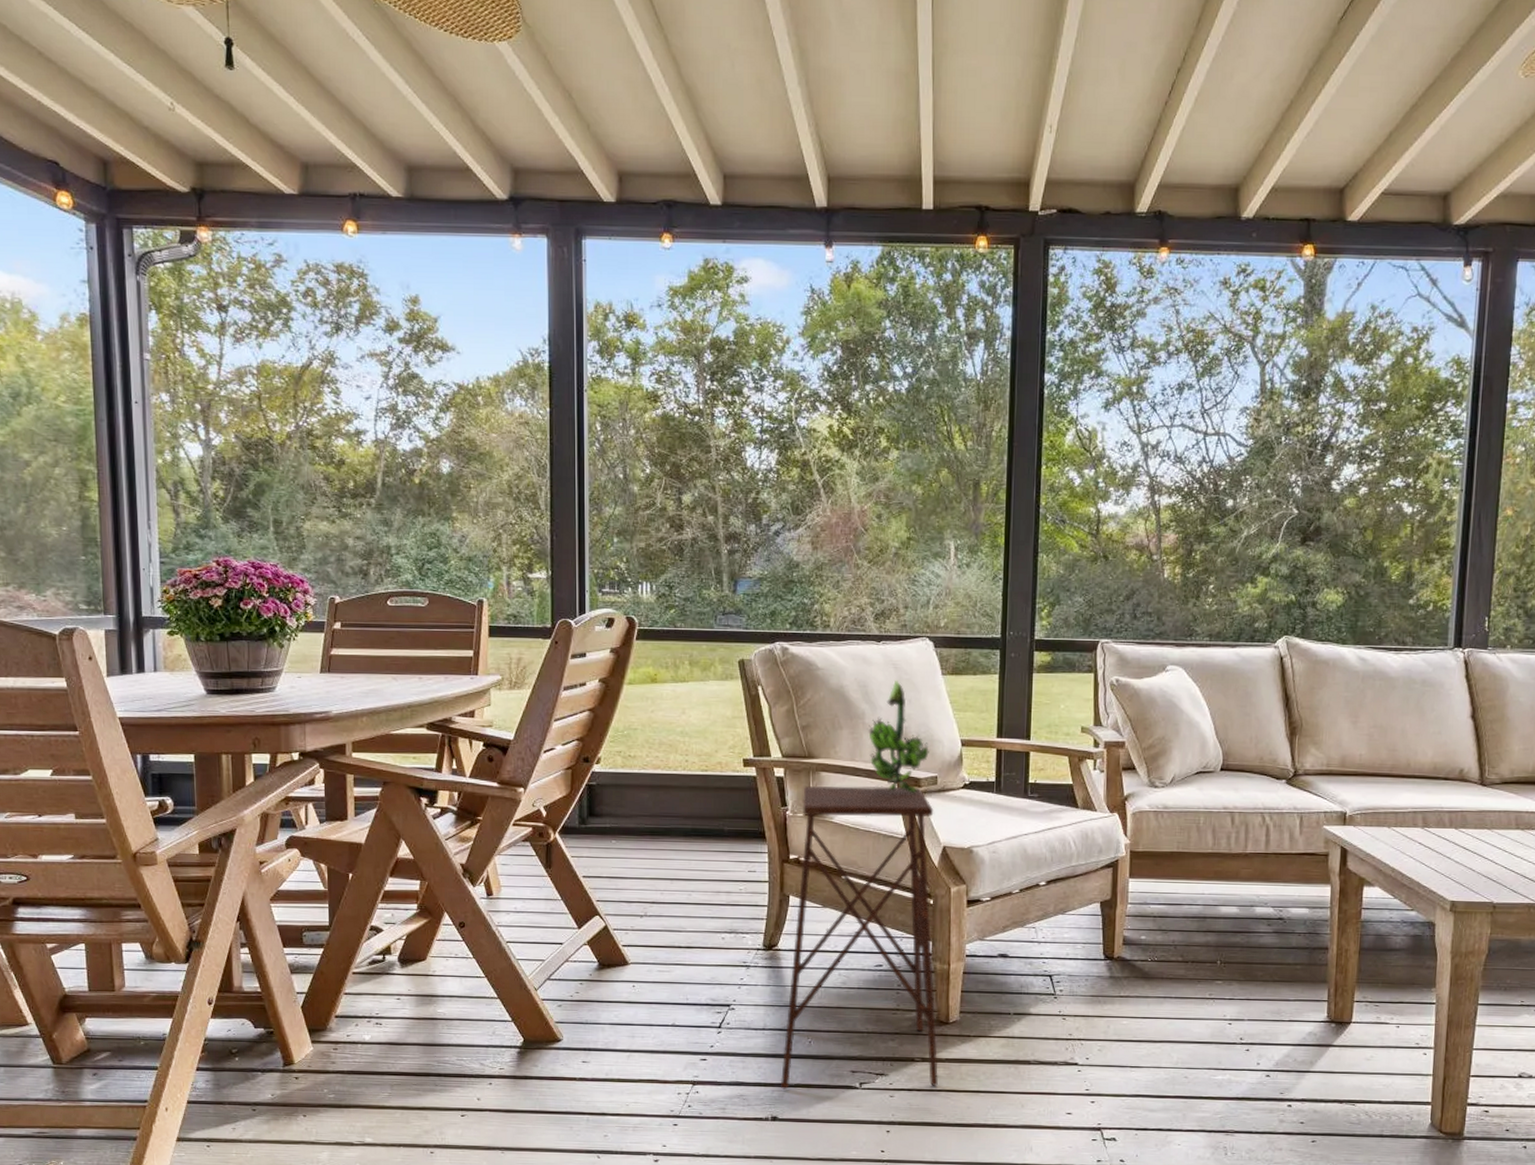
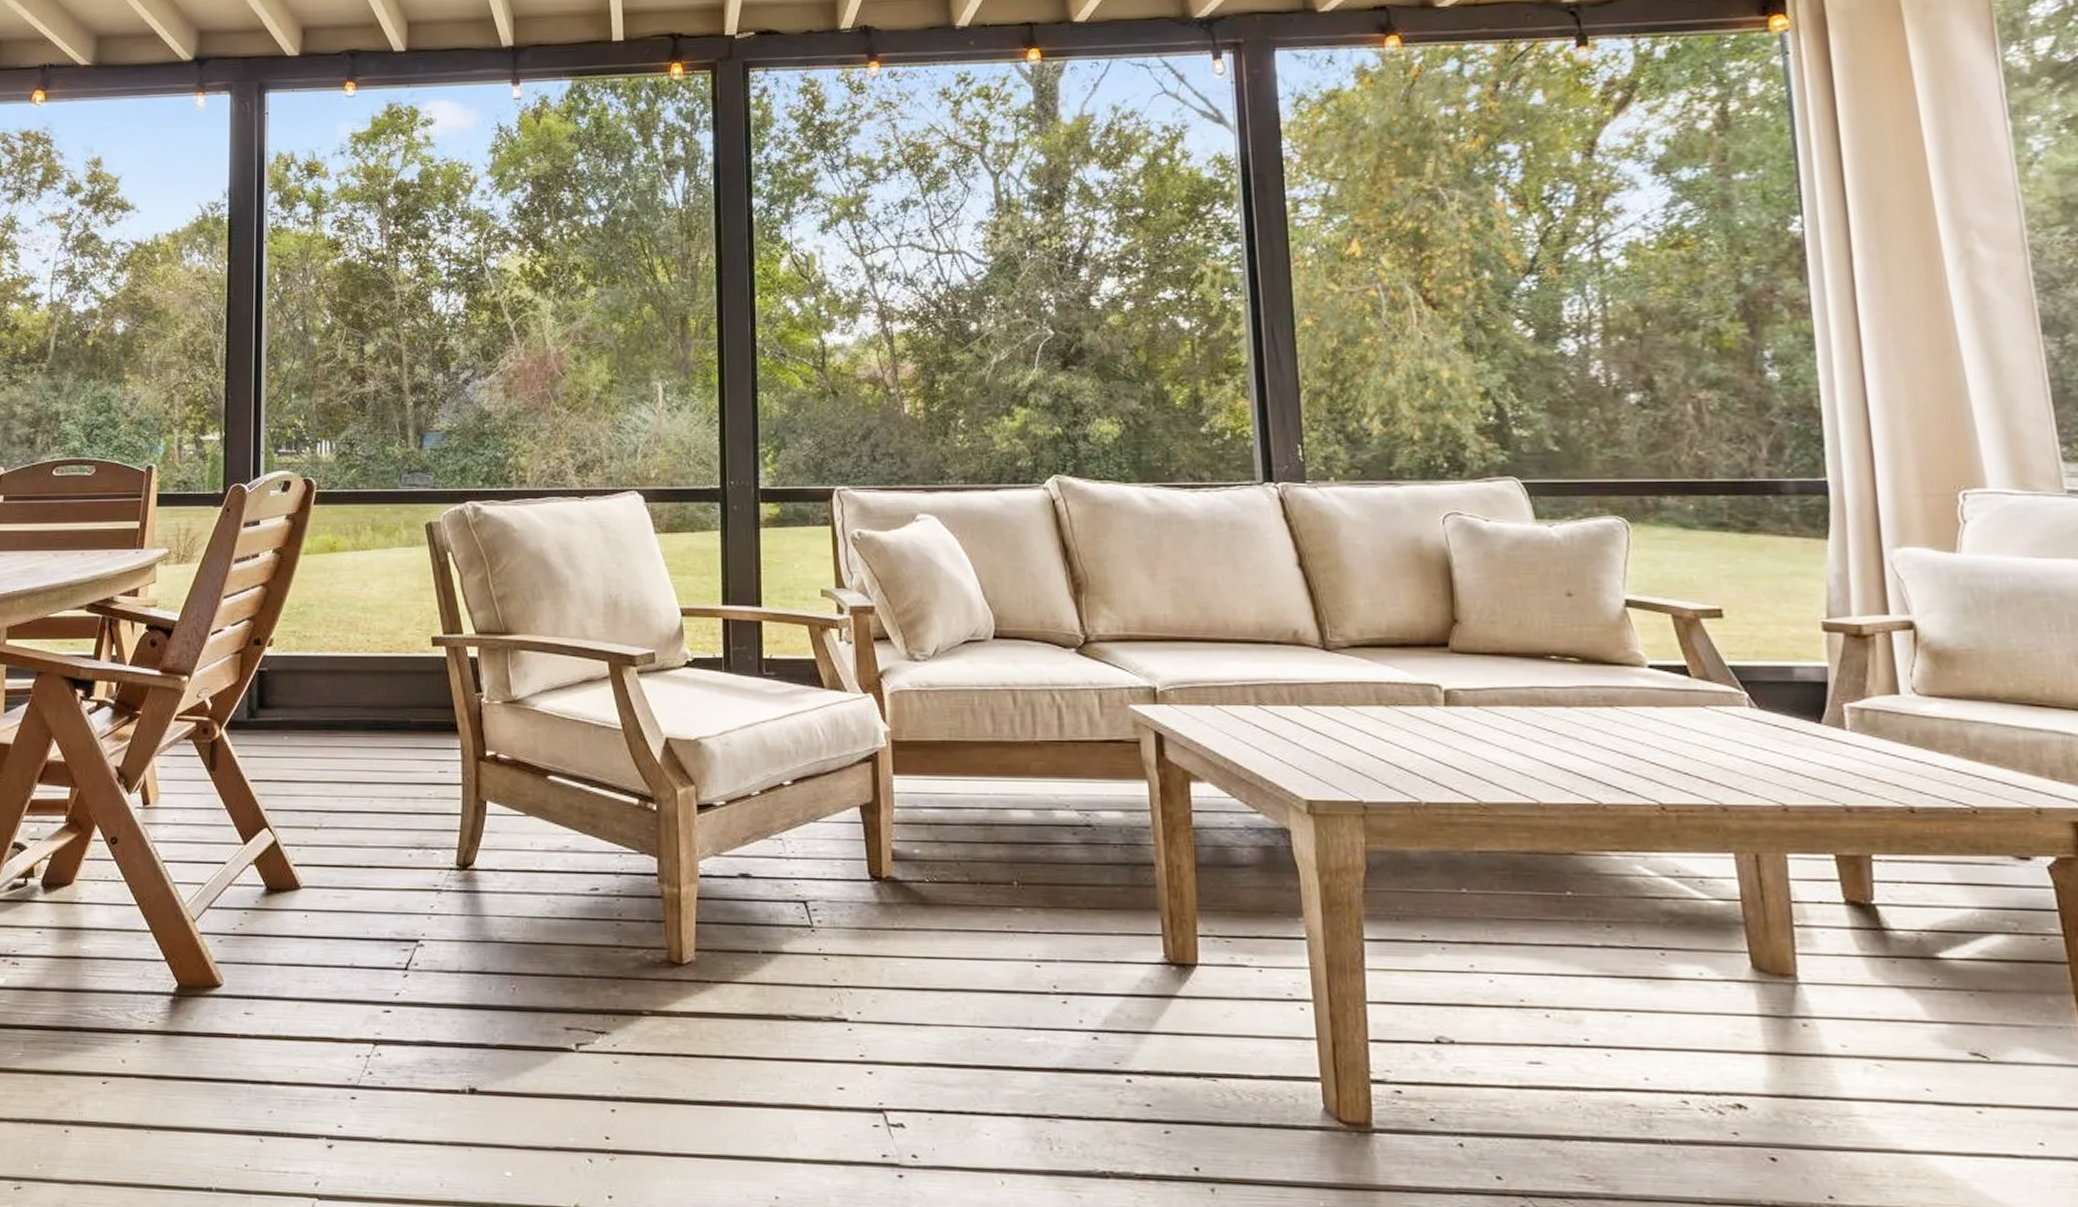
side table: present [780,786,938,1090] -> none [479,665,673,1052]
banana bunch: present [868,679,929,793] -> none [573,540,644,673]

